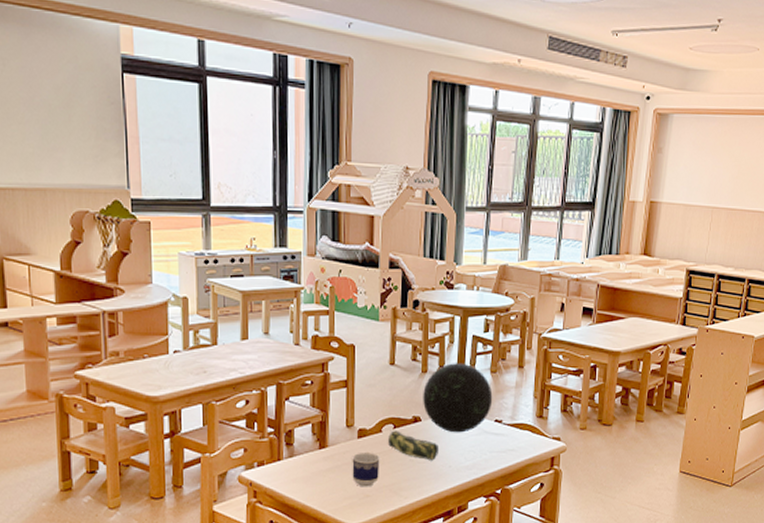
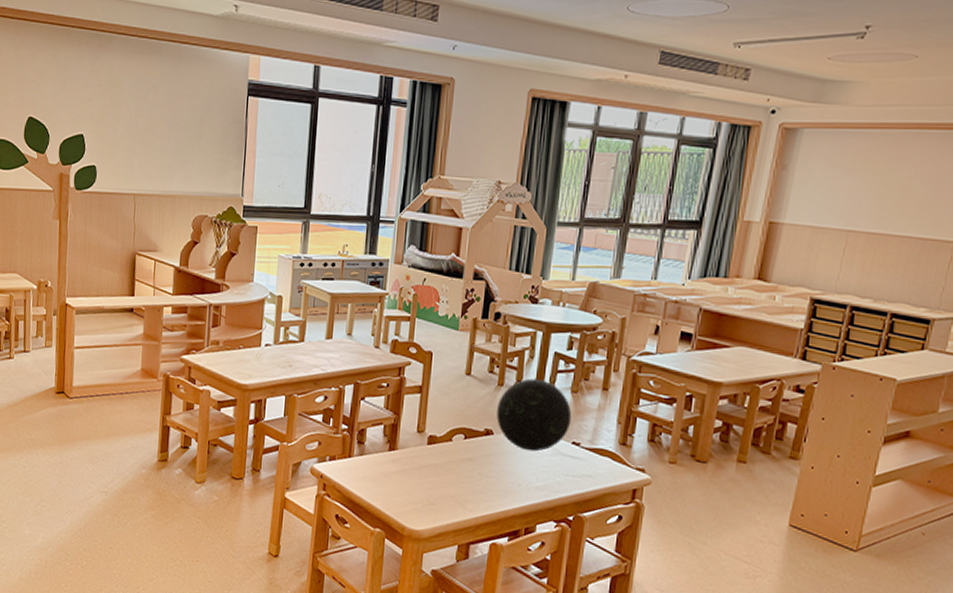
cup: present [352,453,380,487] -> none [418,459,448,495]
pencil case: present [387,430,438,461] -> none [457,440,509,477]

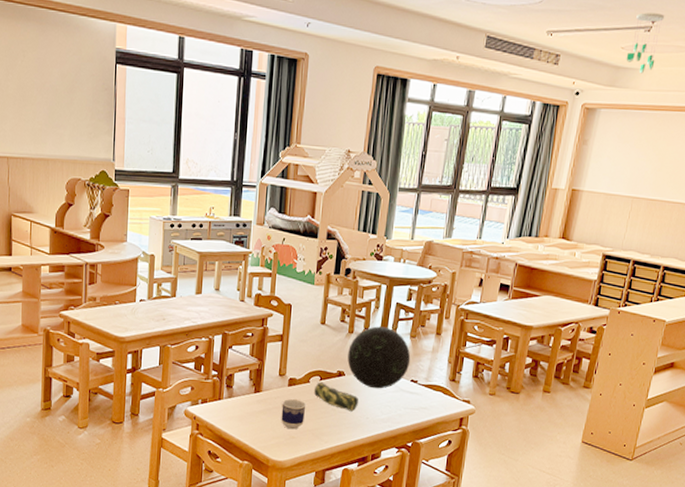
cup: none [418,459,448,495] -> present [281,399,306,430]
pencil case: none [457,440,509,477] -> present [313,381,358,412]
ceiling mobile: none [833,17,883,87] -> present [626,12,665,74]

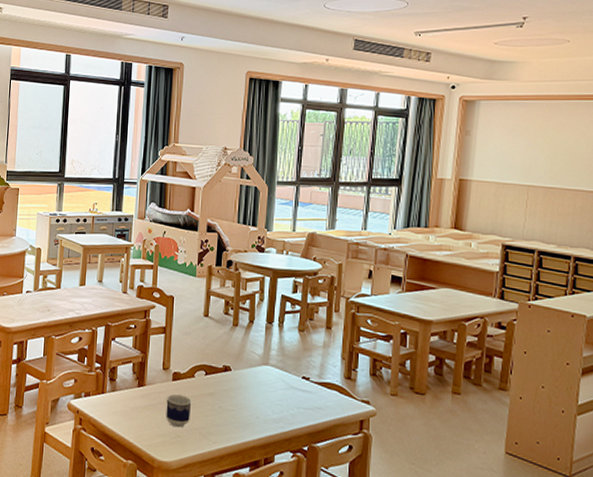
pencil case: present [313,381,358,412] -> none [199,376,247,410]
decorative orb: present [347,326,411,389] -> none [233,319,300,386]
ceiling mobile: present [626,12,665,74] -> none [500,10,537,66]

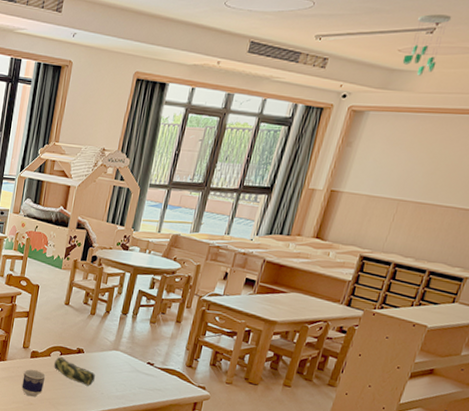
pencil case: none [199,376,247,410] -> present [53,356,95,386]
ceiling mobile: none [500,10,537,66] -> present [402,14,452,76]

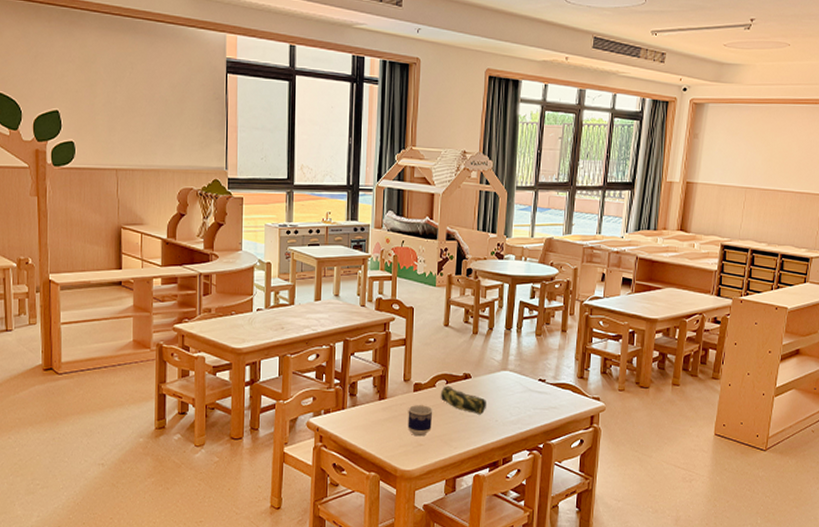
ceiling mobile: present [402,14,452,76] -> none [729,11,763,69]

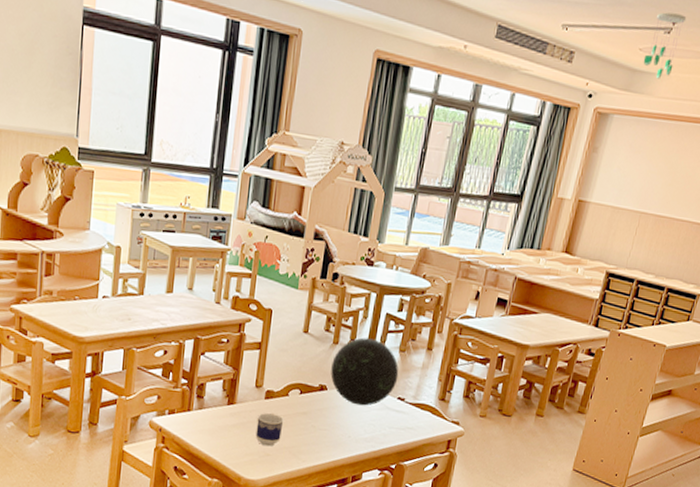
pencil case: present [440,385,486,415] -> none [292,395,341,429]
decorative orb: none [473,326,537,390] -> present [330,337,399,406]
ceiling mobile: none [729,11,763,69] -> present [643,12,687,79]

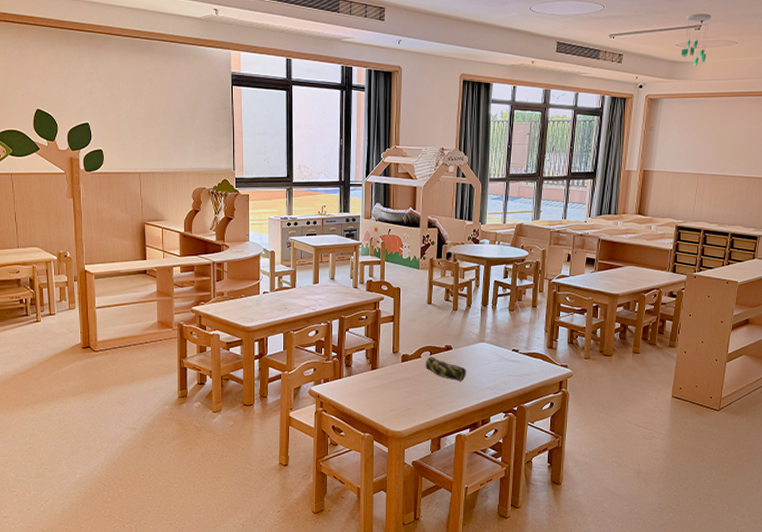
cup: present [255,413,284,447] -> none [397,374,419,402]
pencil case: none [292,395,341,429] -> present [425,356,466,382]
decorative orb: present [330,337,399,406] -> none [454,303,511,360]

